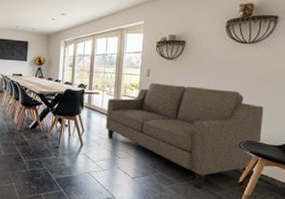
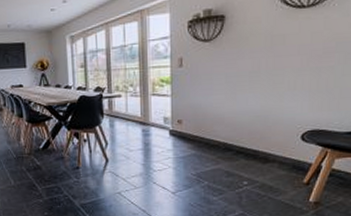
sofa: present [105,82,264,188] -> none [133,71,332,194]

